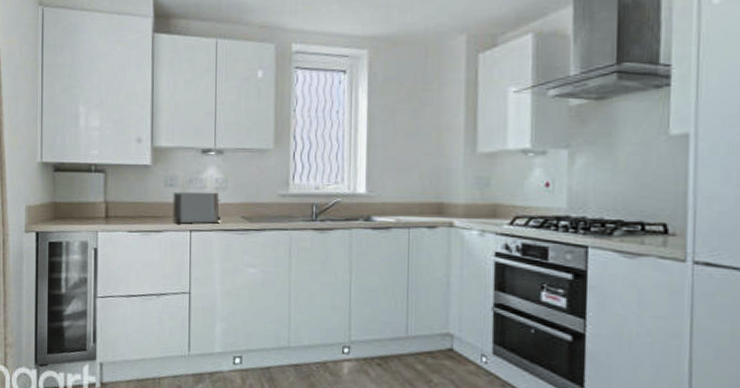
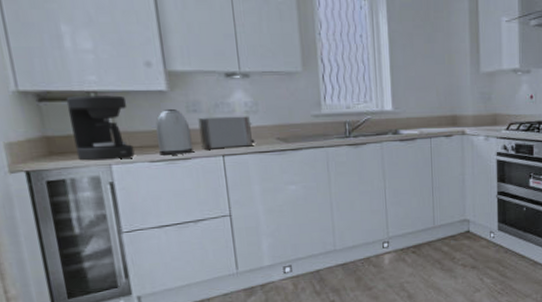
coffee maker: none [73,168,118,228] -> present [66,95,135,161]
kettle: none [136,182,166,227] -> present [155,108,193,155]

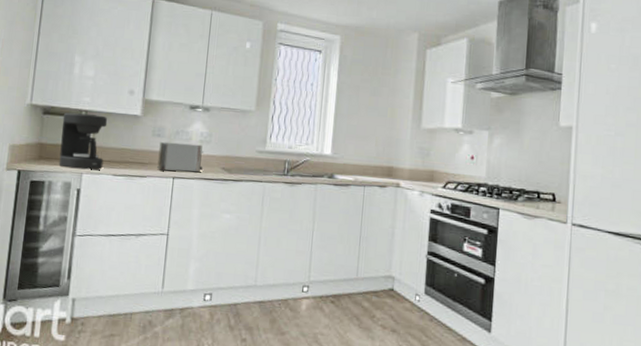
kettle: present [155,108,193,155] -> none [121,131,152,173]

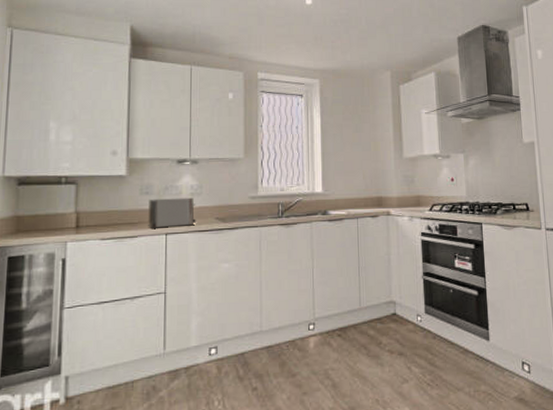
coffee maker: present [58,112,108,170] -> none [39,180,91,238]

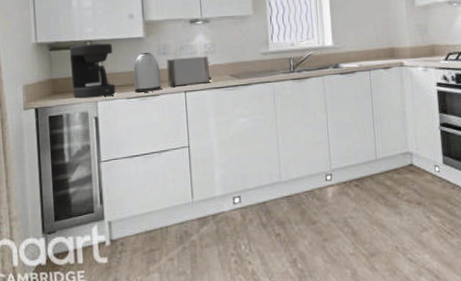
coffee maker: none [39,180,91,238] -> present [69,43,116,99]
kettle: none [110,191,141,234] -> present [133,52,161,93]

